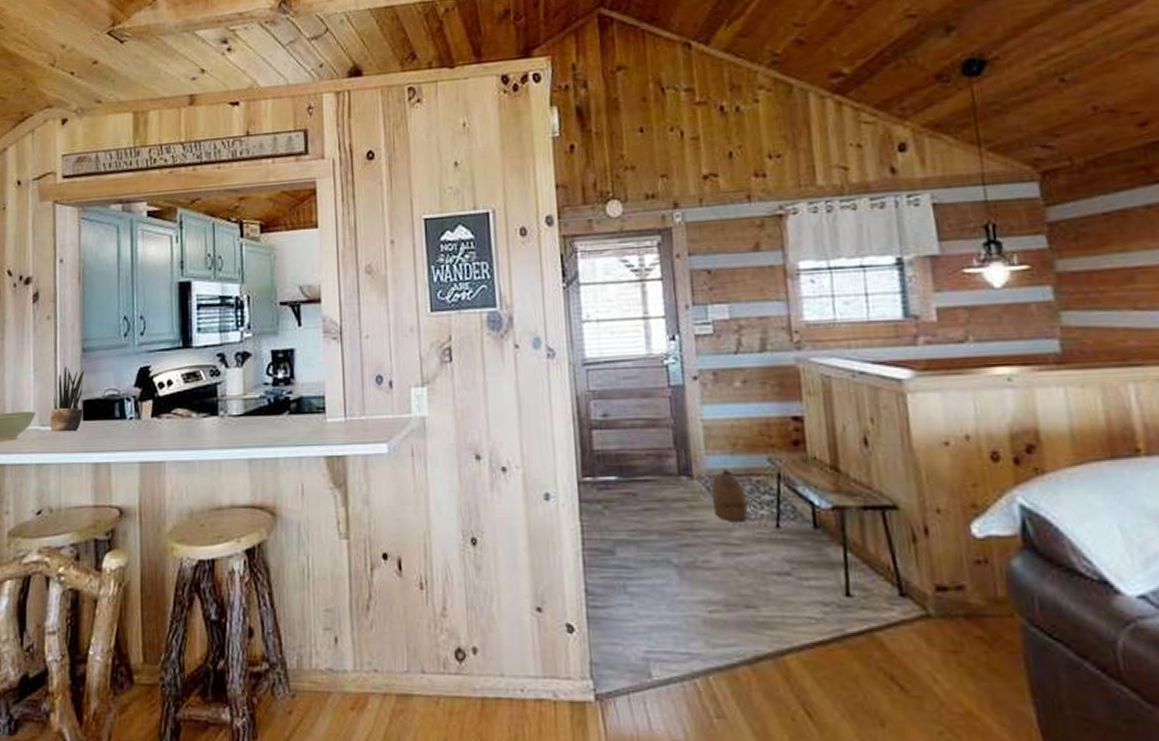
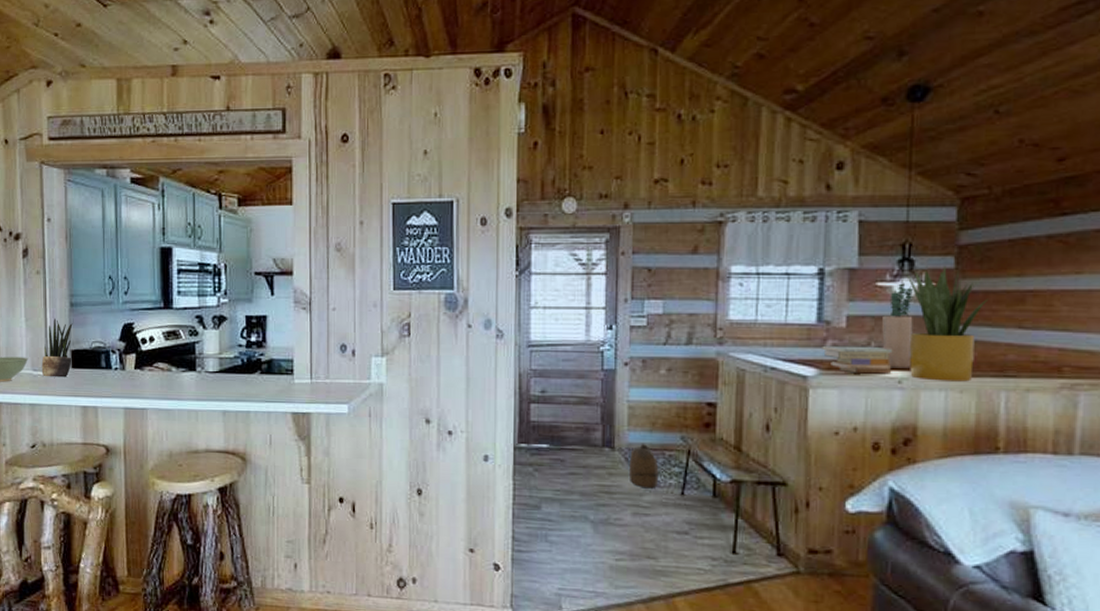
books: none [913,340,997,373] -> present [822,345,893,374]
vase: none [977,265,1020,364] -> present [882,280,914,369]
planter: none [995,245,1094,376] -> present [906,265,989,382]

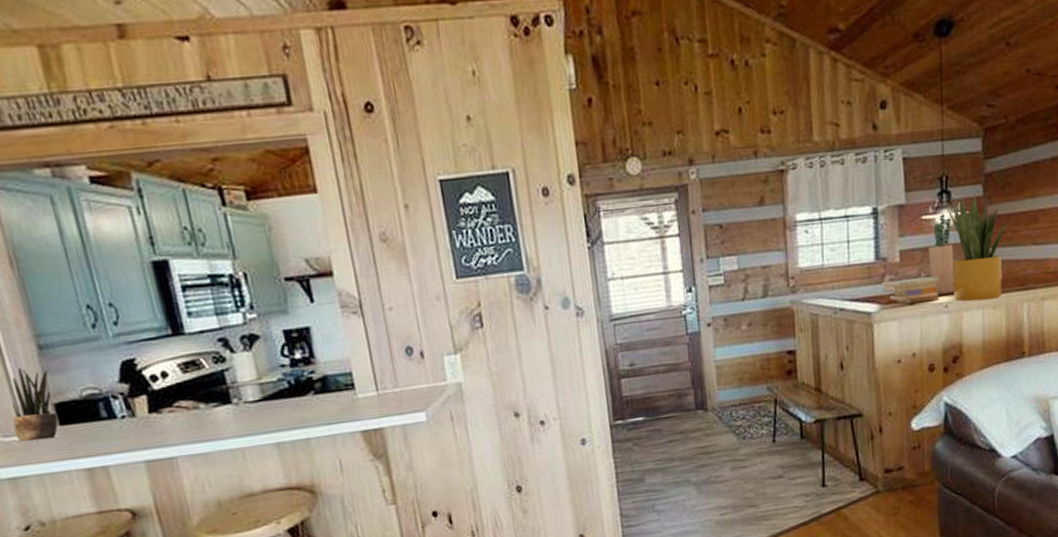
bag: present [628,443,659,489] -> none [722,399,752,443]

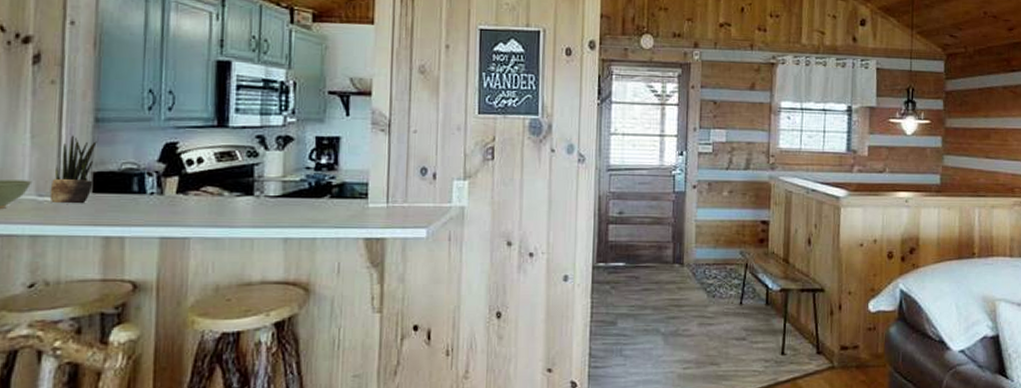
books: present [881,276,939,305] -> none [850,171,901,195]
vase: present [929,211,955,295] -> none [894,118,916,190]
planter: present [945,194,1011,302] -> none [910,107,967,200]

